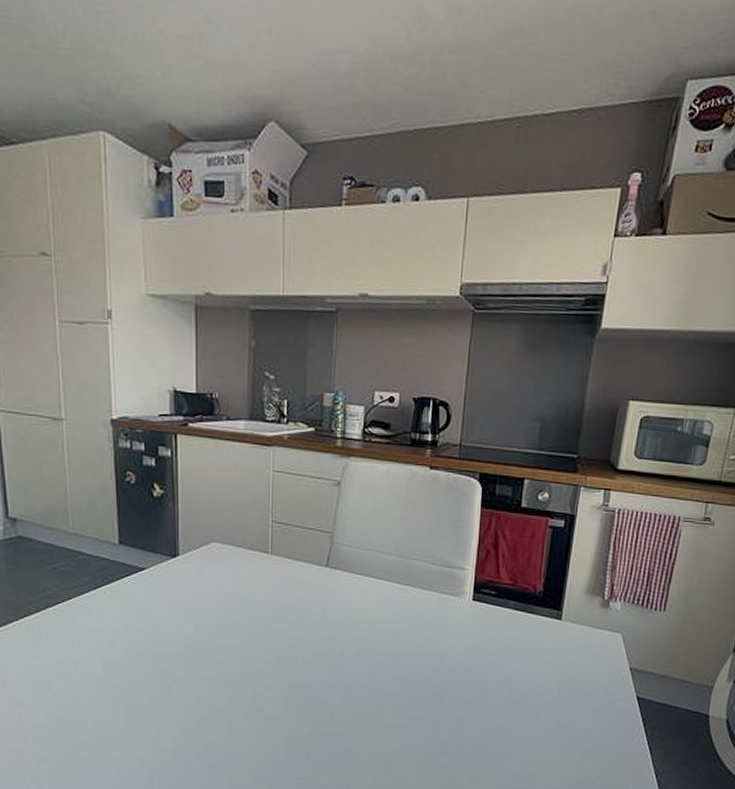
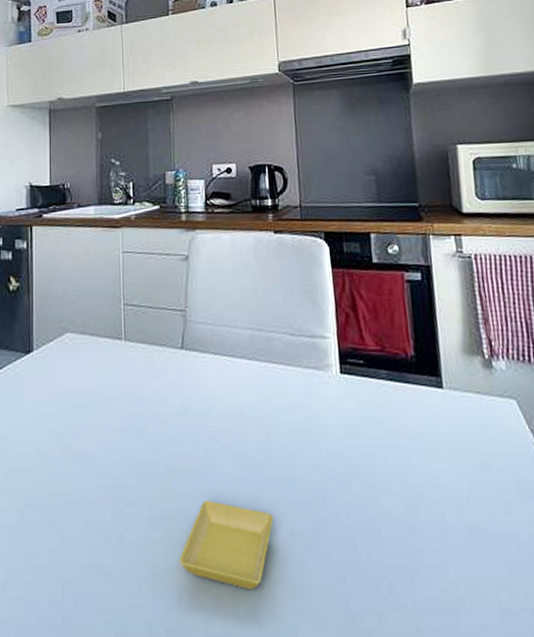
saucer: none [310,690,395,756] -> present [179,500,273,591]

